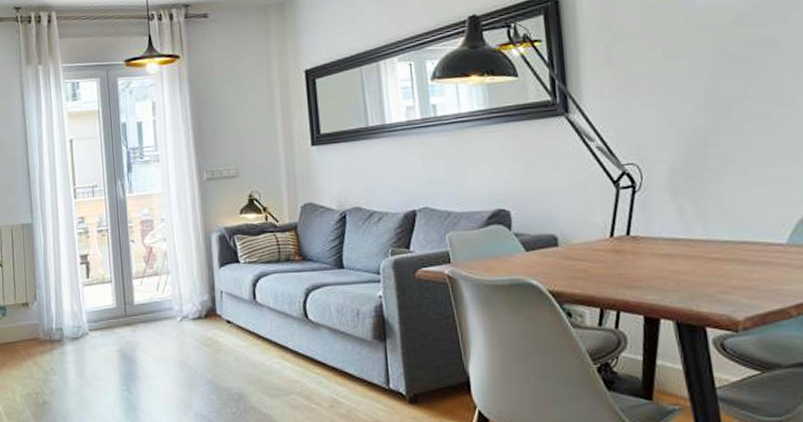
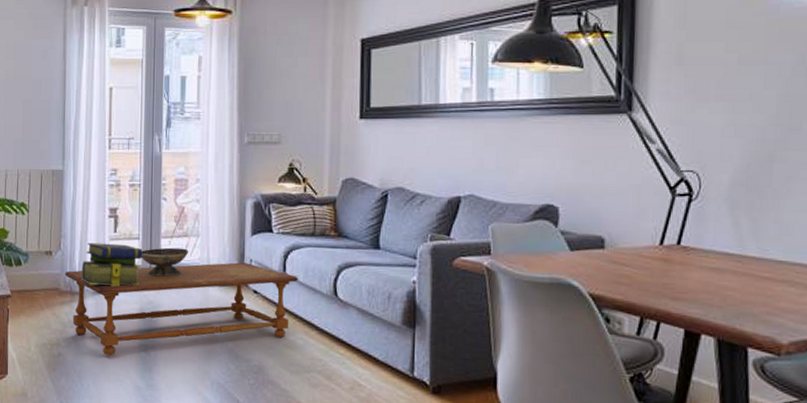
coffee table: none [42,294,269,398] -> present [65,262,298,356]
stack of books: none [59,288,117,332] -> present [82,242,143,287]
decorative bowl: none [115,286,161,317] -> present [141,247,189,277]

